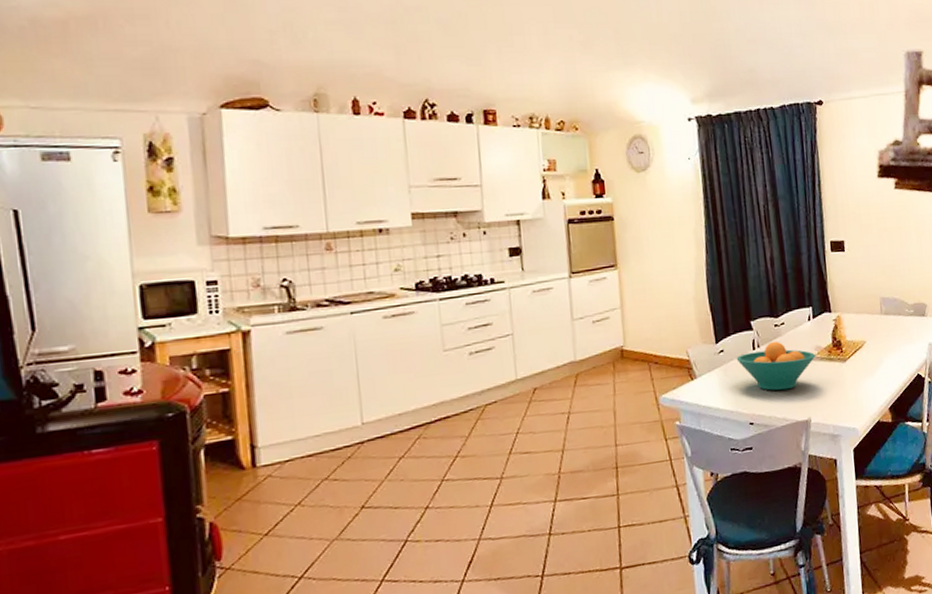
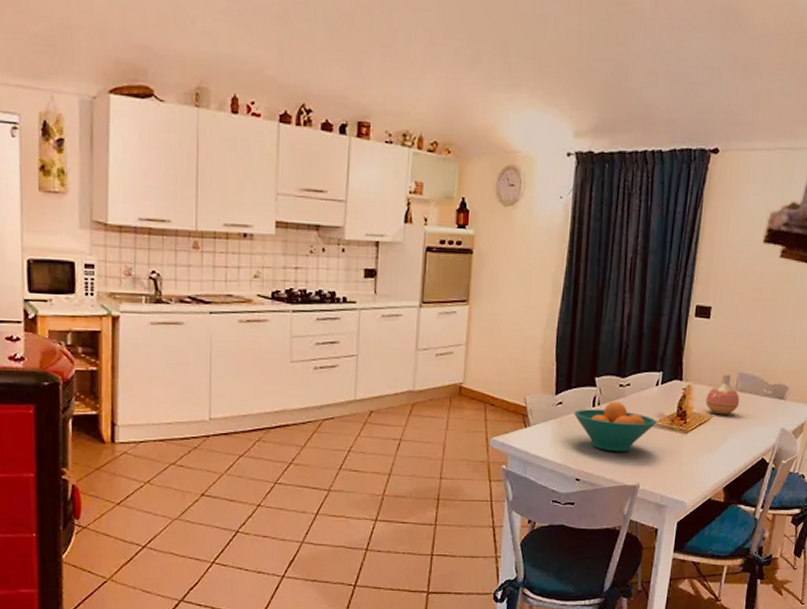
vase: none [856,300,887,340] -> present [706,374,740,415]

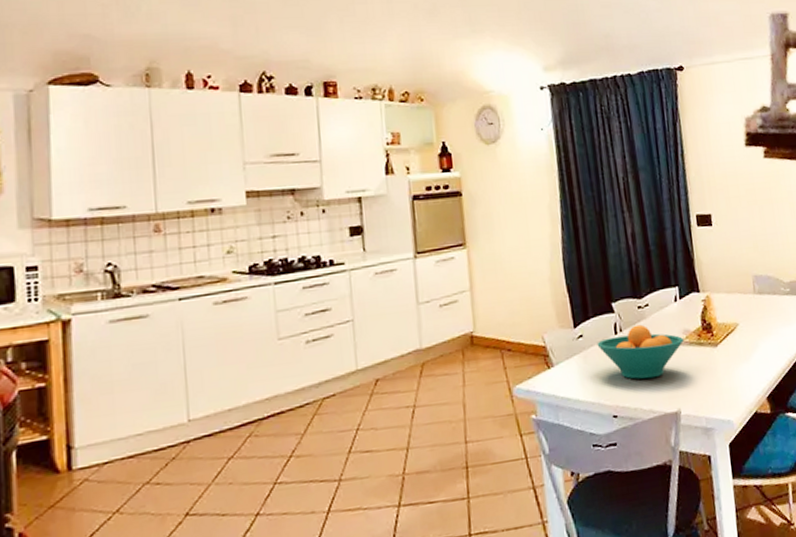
vase: present [706,374,740,415] -> none [727,278,762,322]

